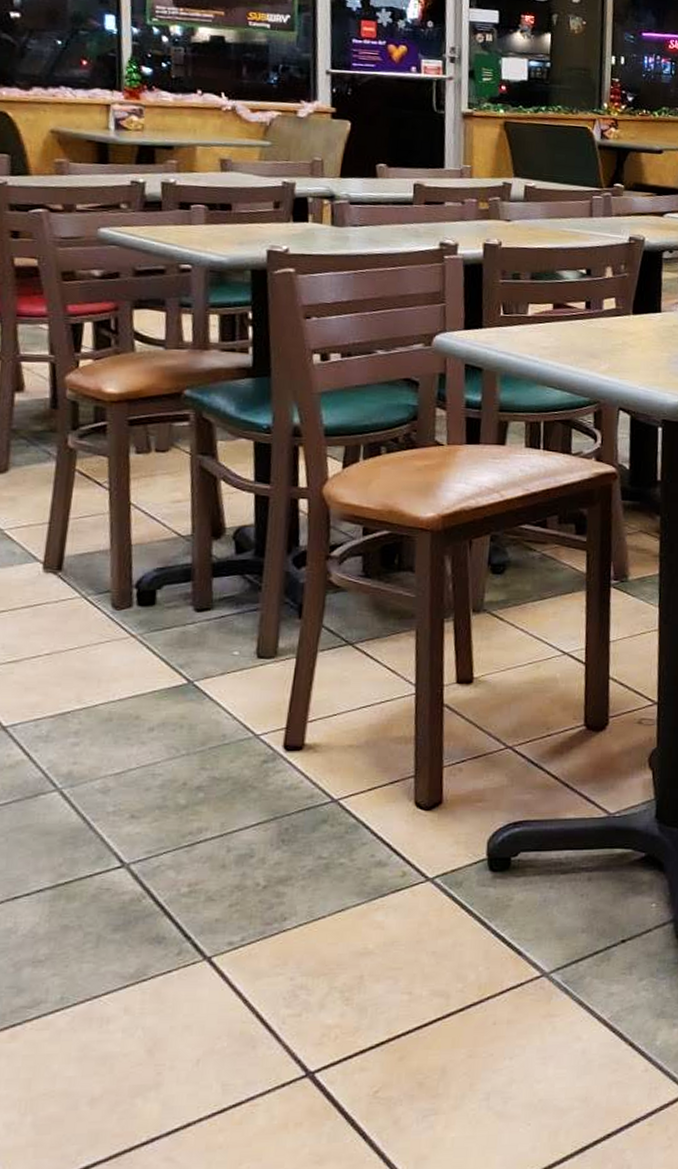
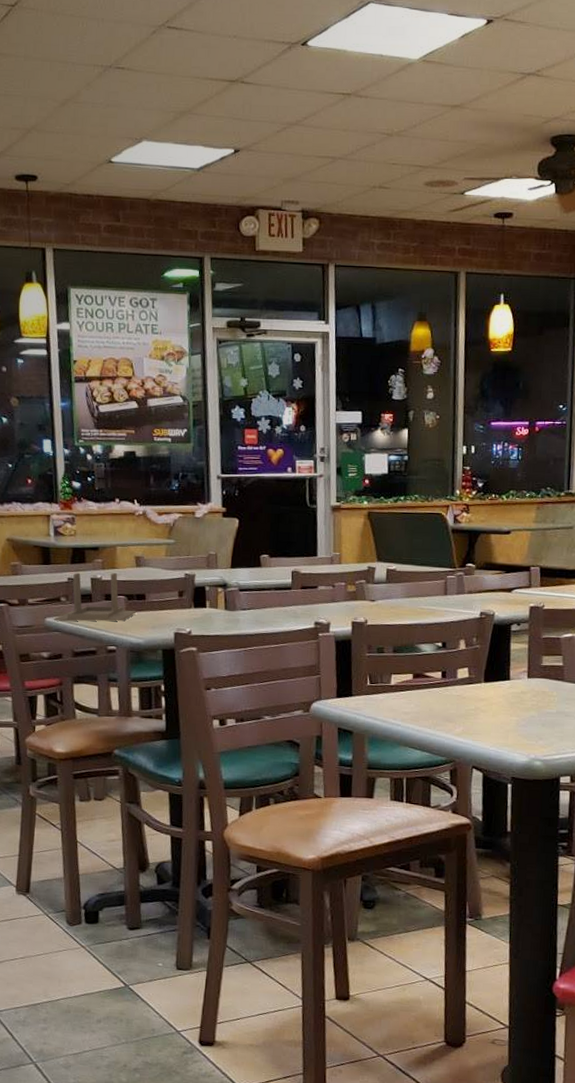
napkin holder: none [111,174,220,235] -> present [54,572,137,621]

